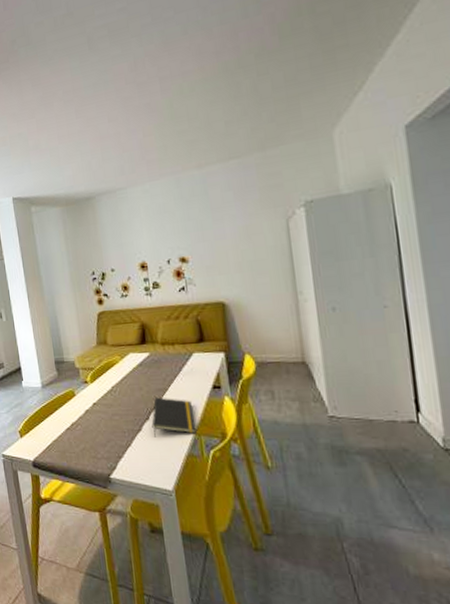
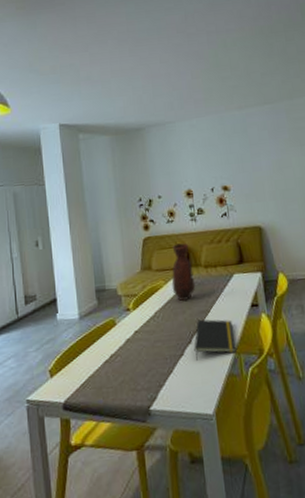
vase: none [127,318,153,377] -> present [171,243,196,301]

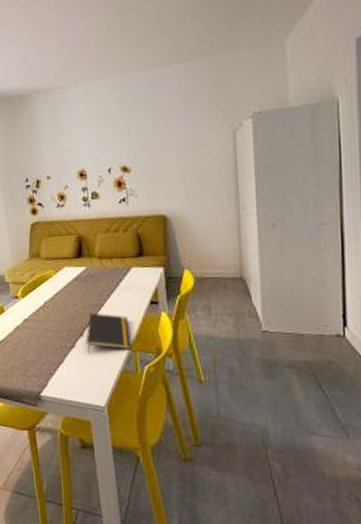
vase: present [171,243,196,301] -> none [62,230,89,292]

